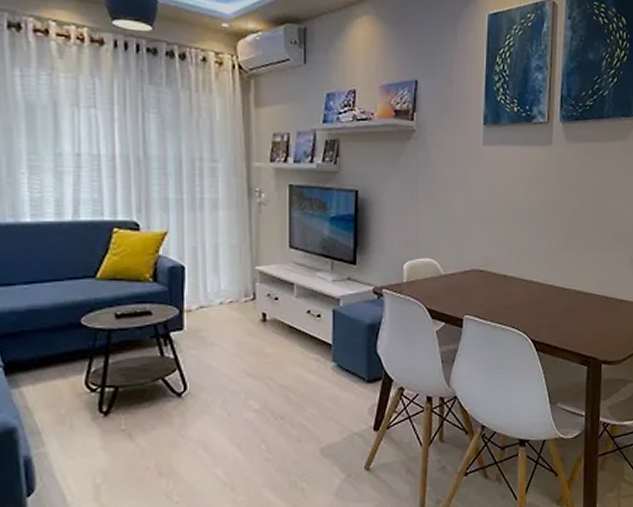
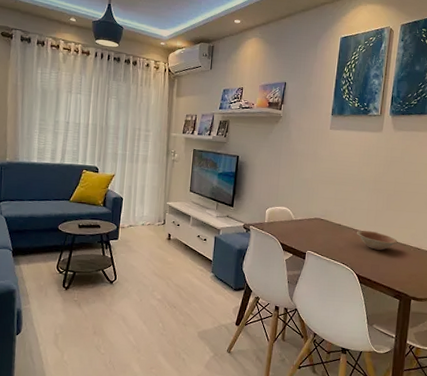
bowl: none [527,279,580,304] -> present [356,230,397,250]

